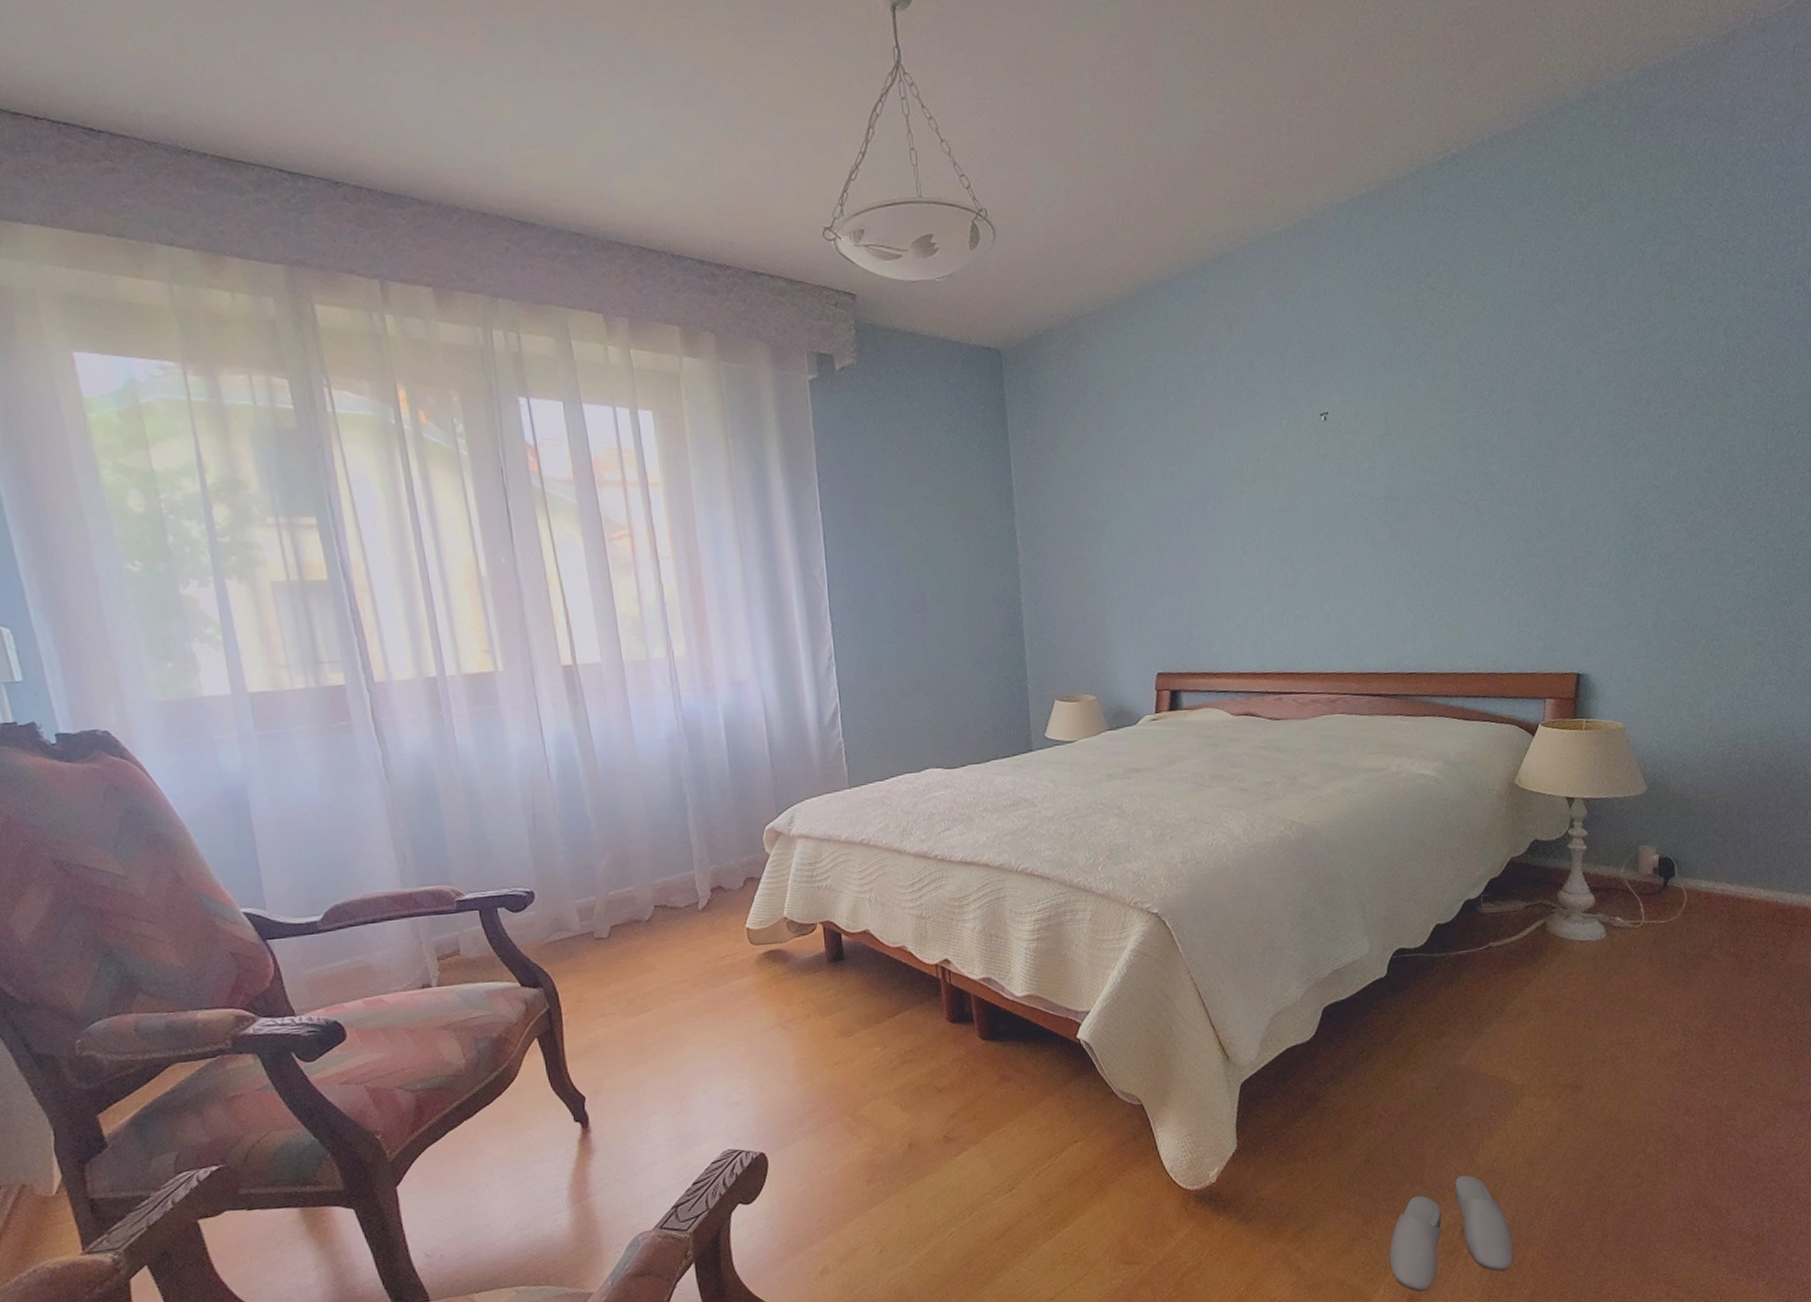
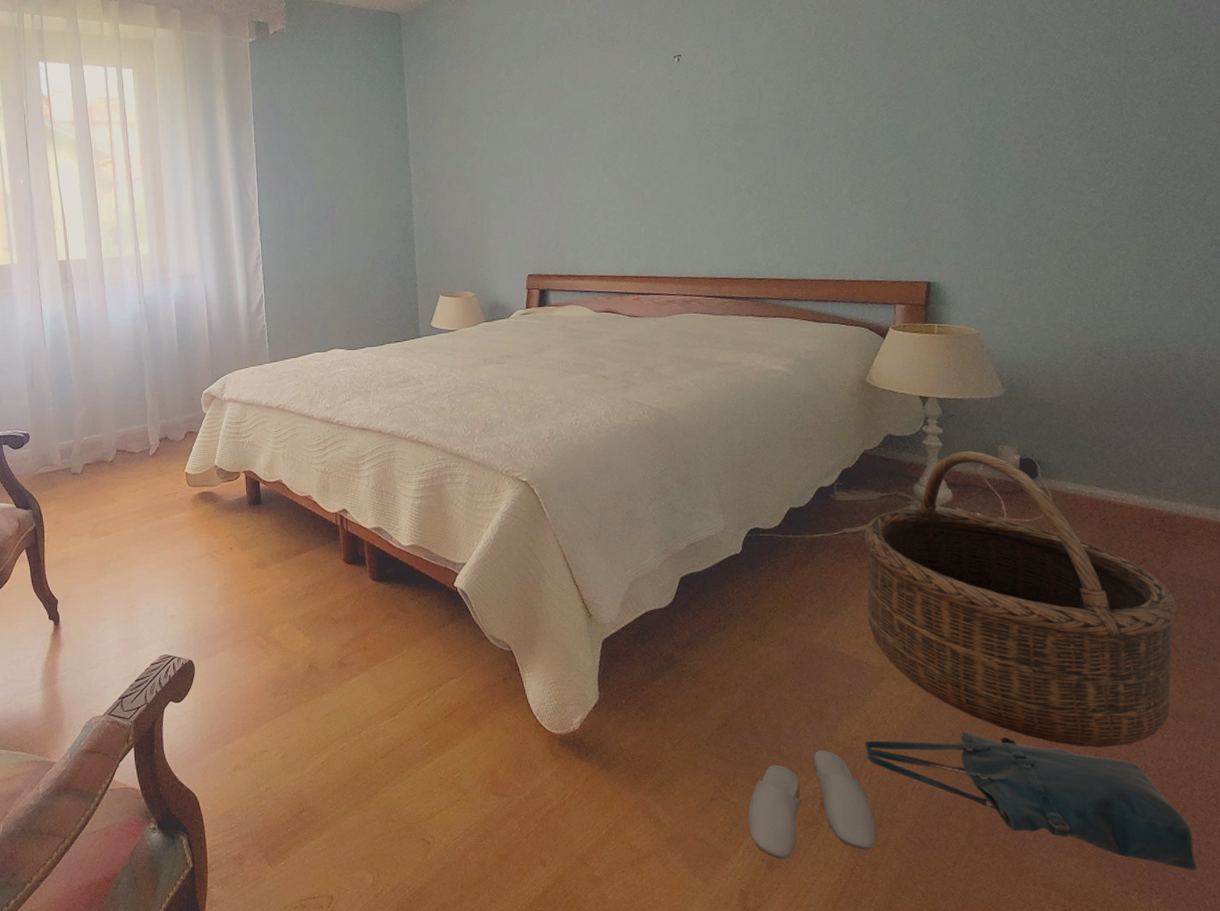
tote bag: none [1505,1140,1798,1251] -> present [865,730,1198,870]
basket: none [1508,852,1793,1145] -> present [864,450,1177,748]

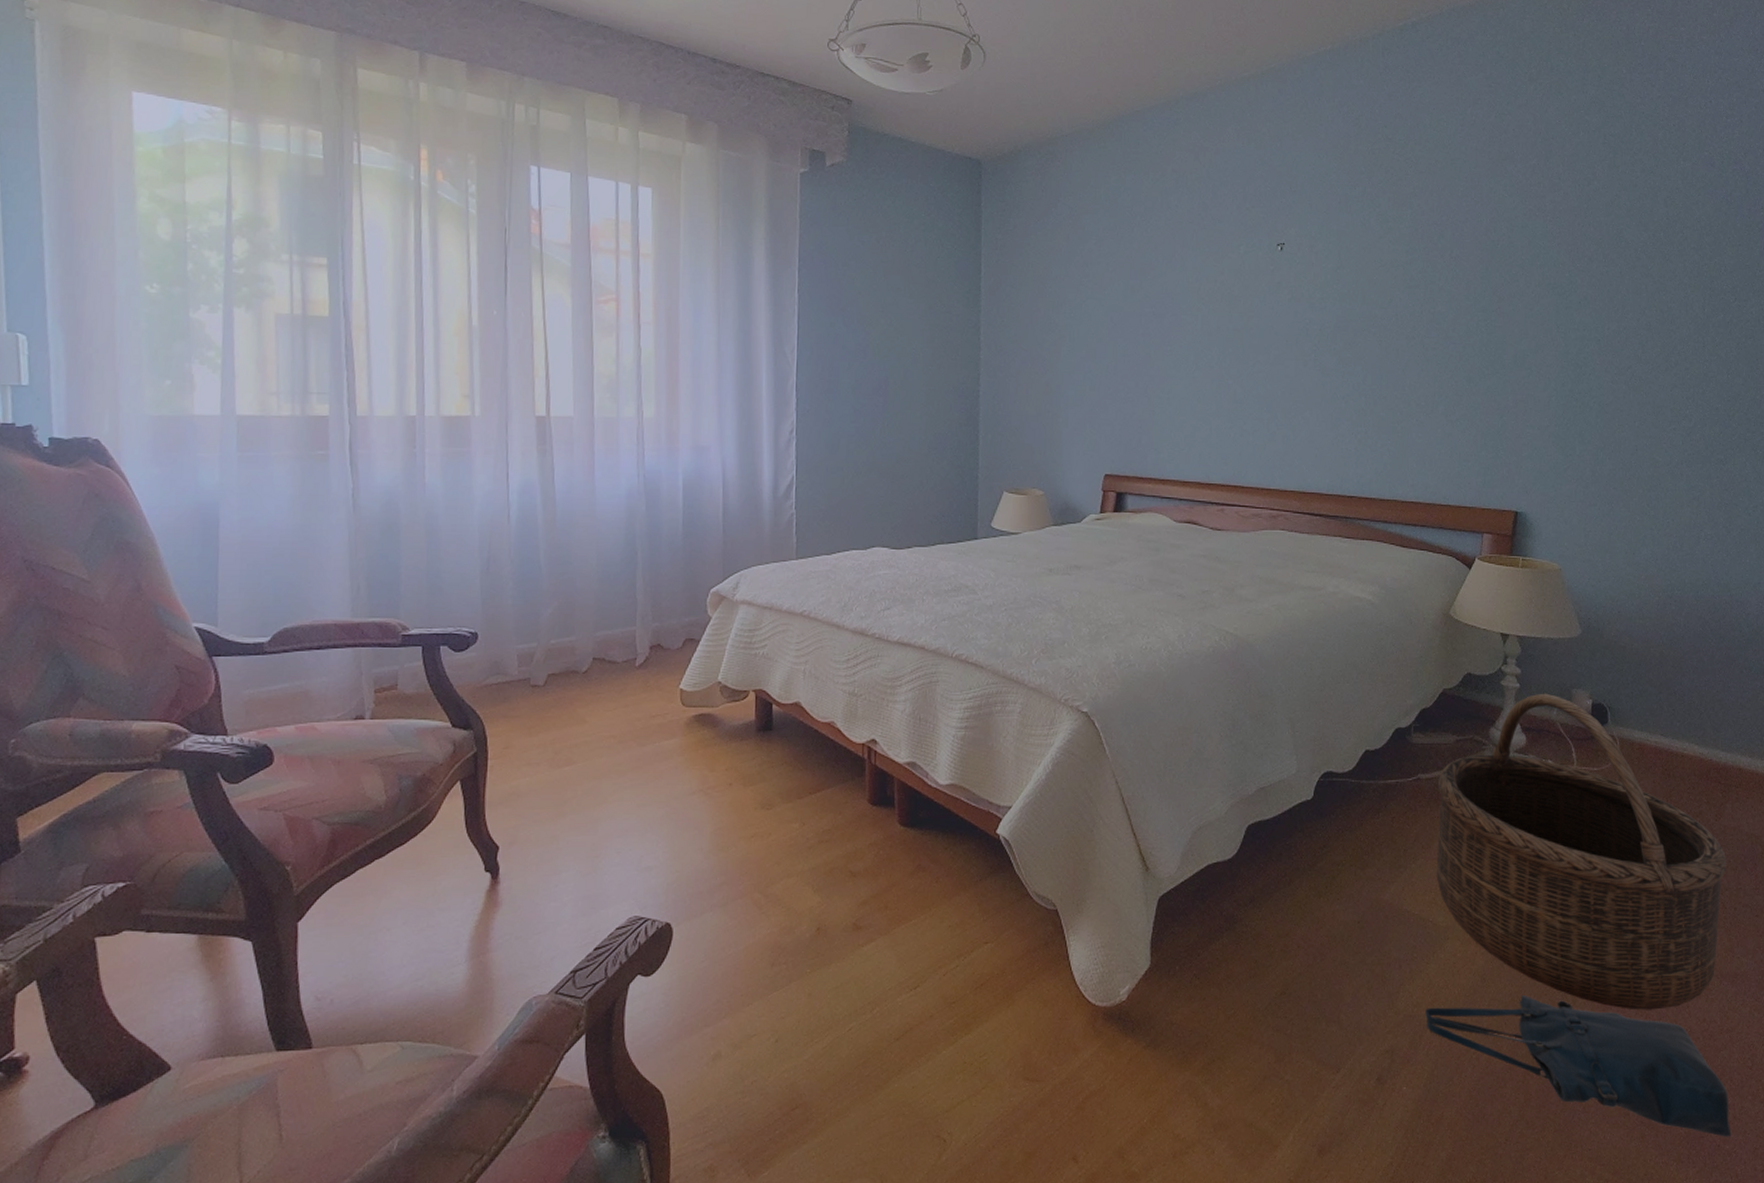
slippers: present [747,749,877,859] -> none [1301,1018,1432,1143]

